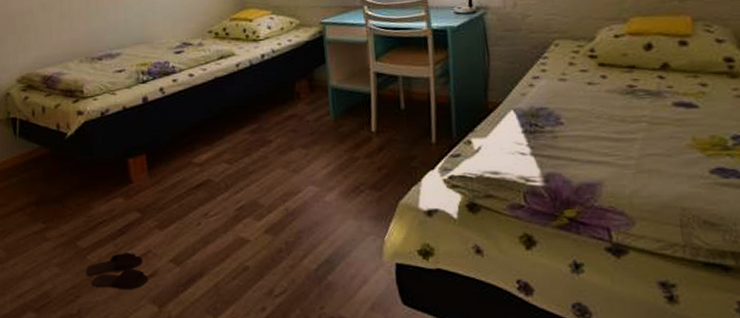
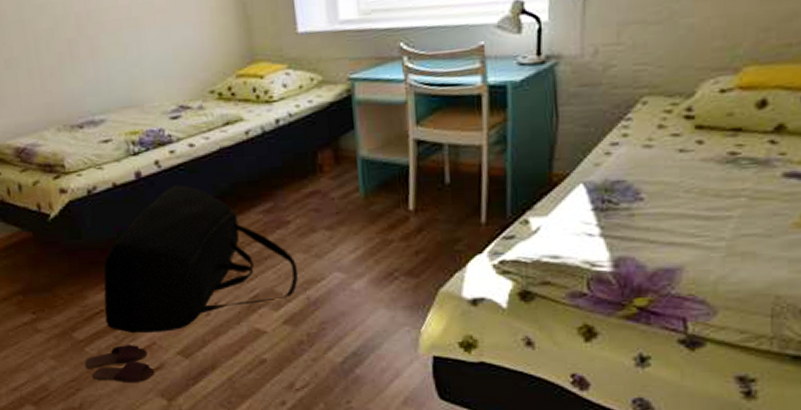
duffel bag: none [107,108,278,243] -> present [103,185,298,334]

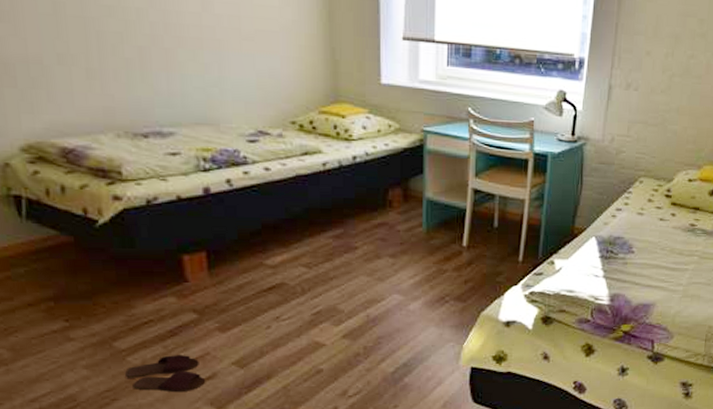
duffel bag: present [103,185,298,334] -> none [154,205,360,344]

